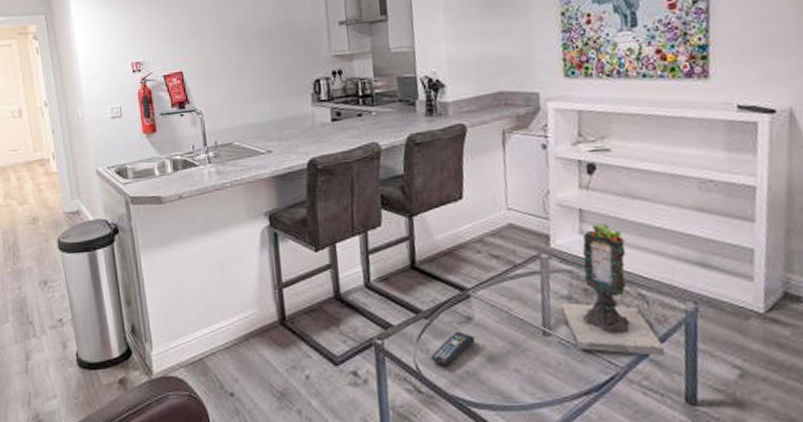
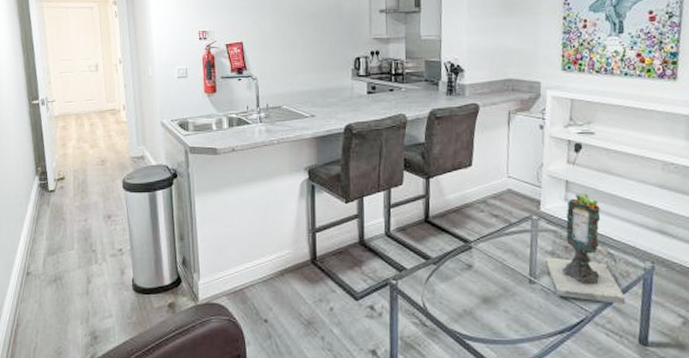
remote control: present [430,330,475,367] -> none [435,275,474,305]

